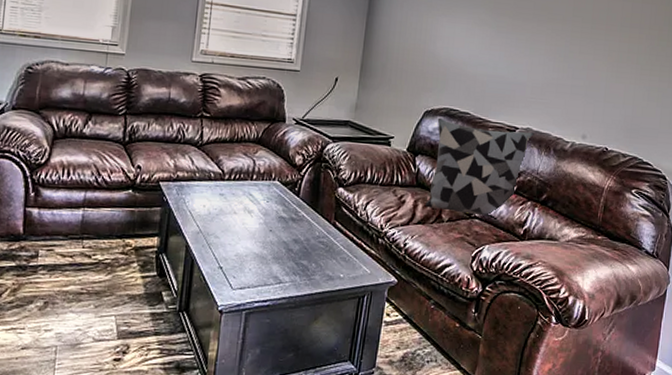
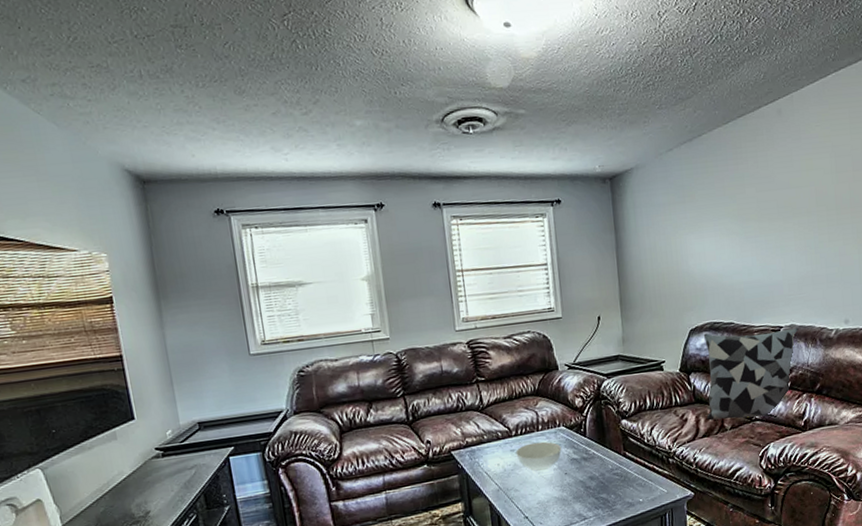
bowl: none [224,191,272,223] -> present [515,441,562,472]

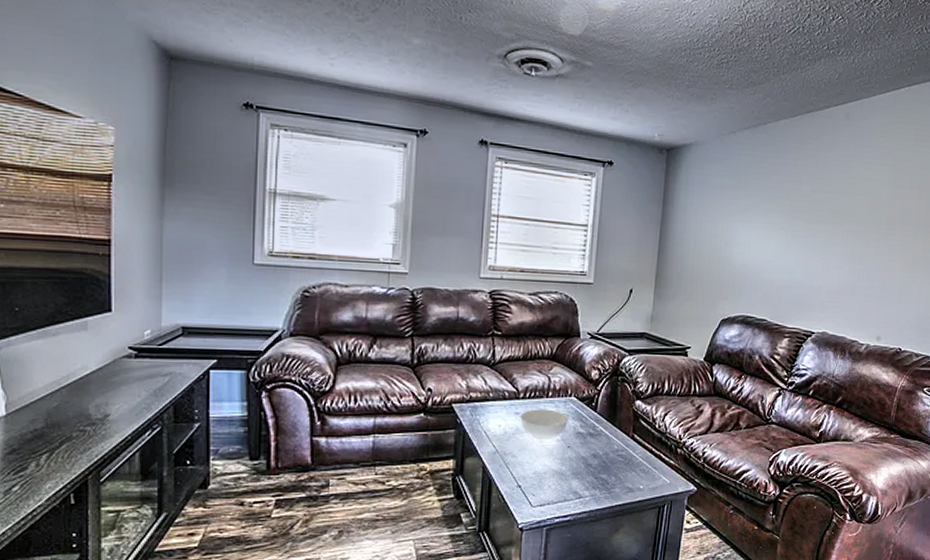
pillow: present [703,327,799,421] -> none [723,325,830,424]

